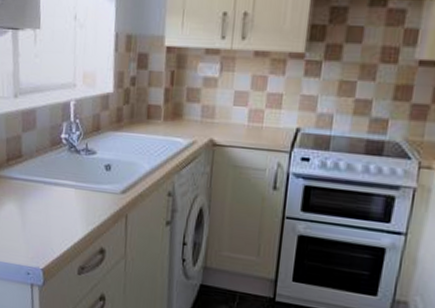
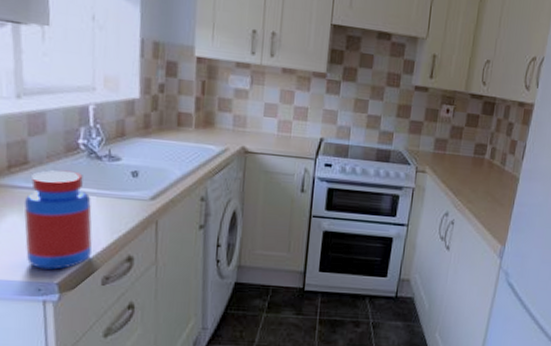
jar: none [18,163,71,256] -> present [23,170,92,270]

